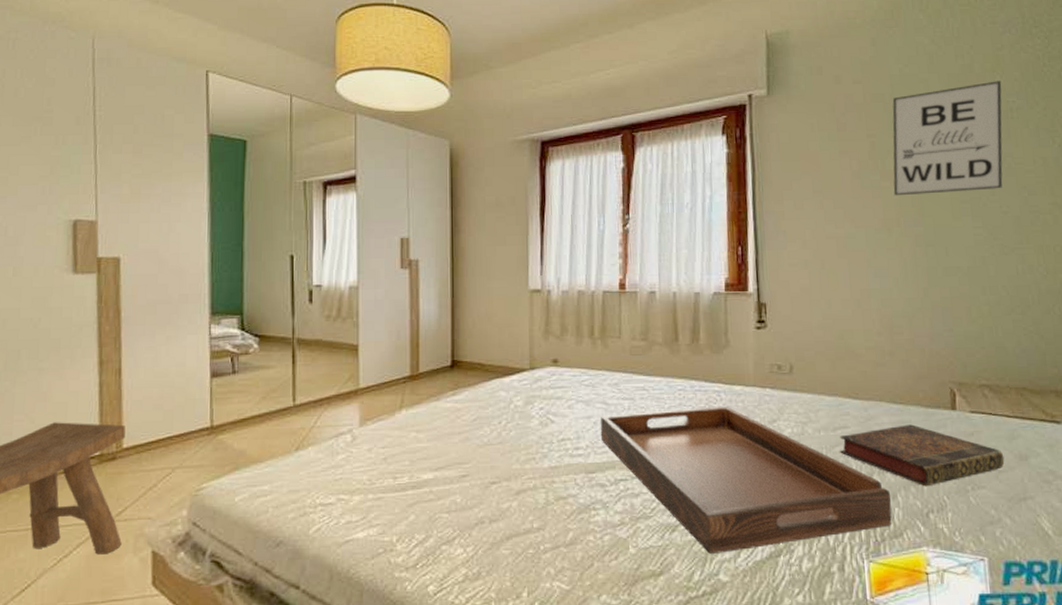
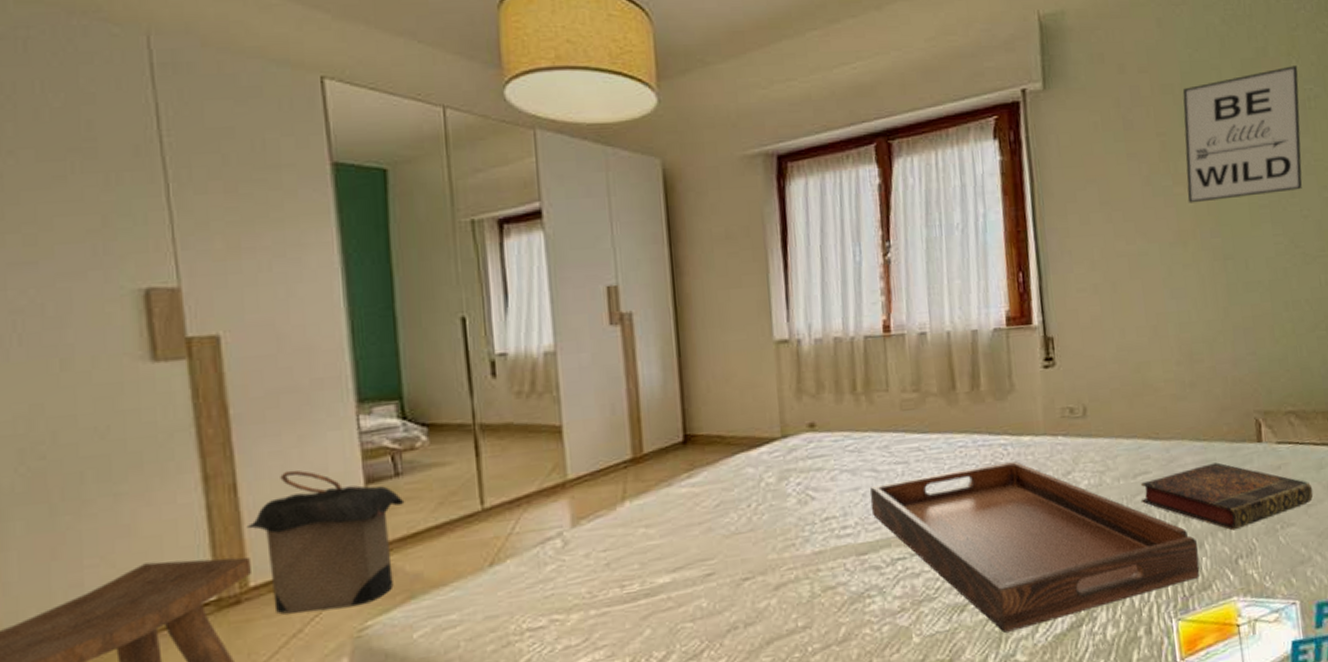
laundry hamper: none [125,362,238,472] -> present [247,469,405,615]

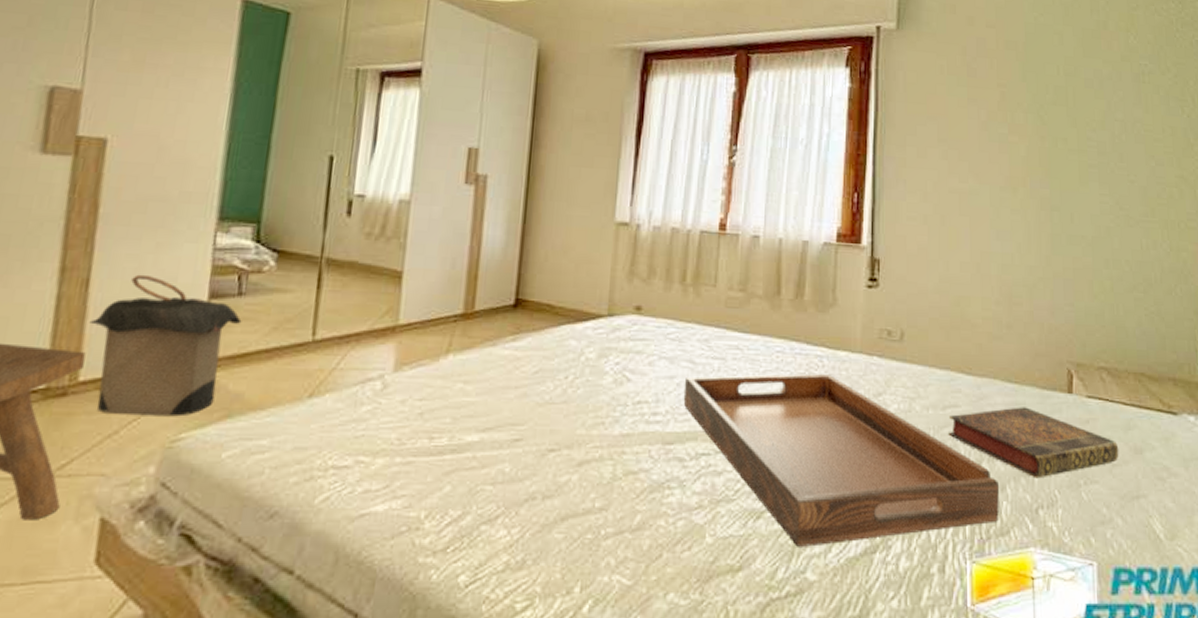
wall art: present [1182,65,1302,204] -> none [1021,41,1135,156]

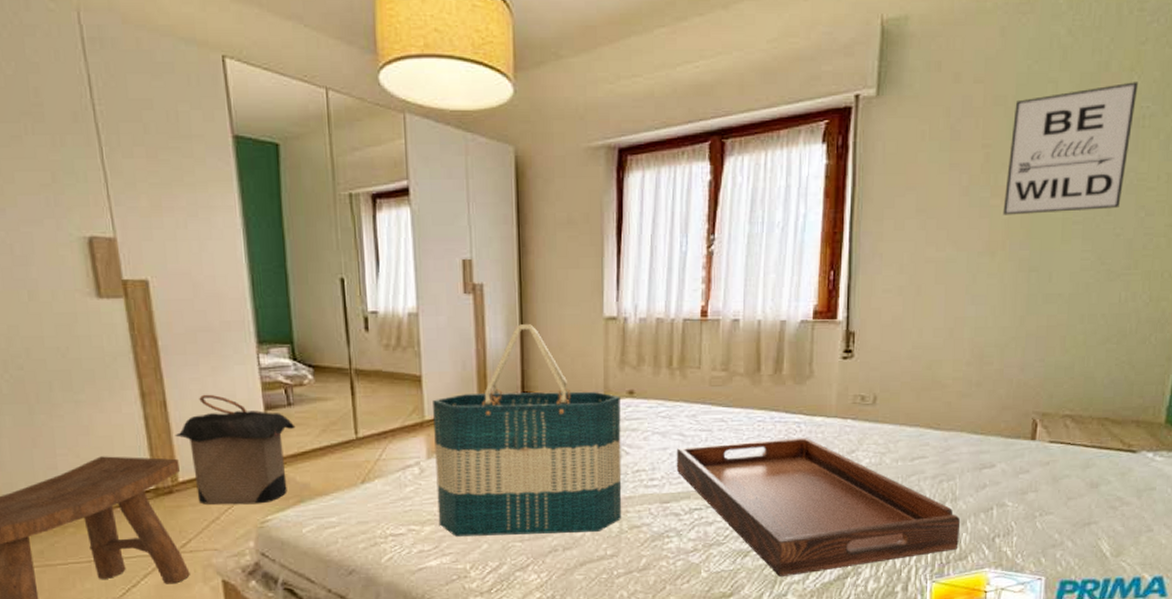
tote bag: none [394,222,626,477] -> present [433,324,622,537]
book: present [947,407,1119,479] -> none [914,454,1076,513]
wall art: none [1021,41,1135,156] -> present [1002,82,1139,216]

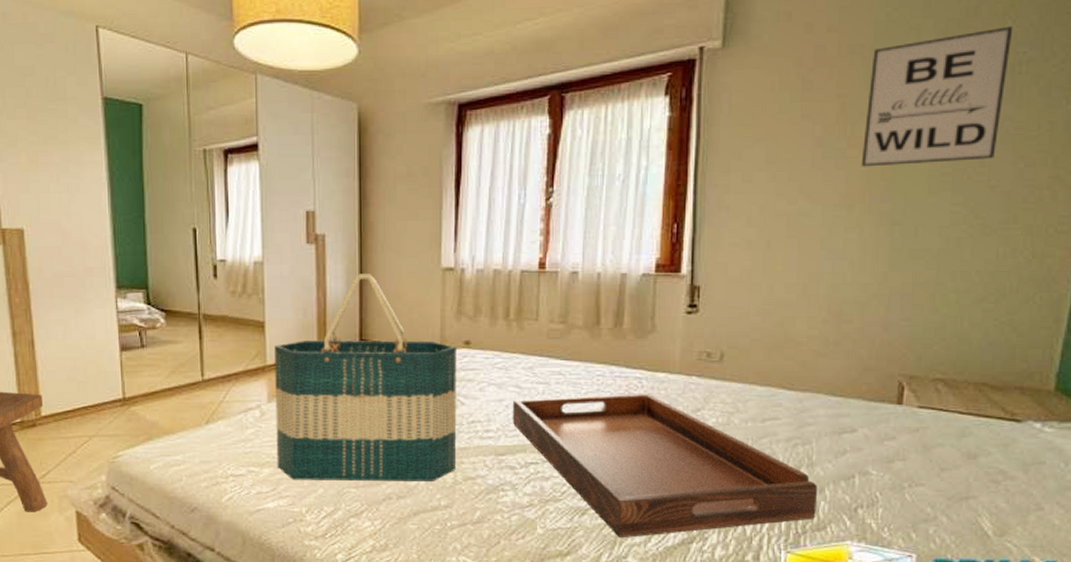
laundry hamper: present [175,394,296,506] -> none [40,335,147,440]

